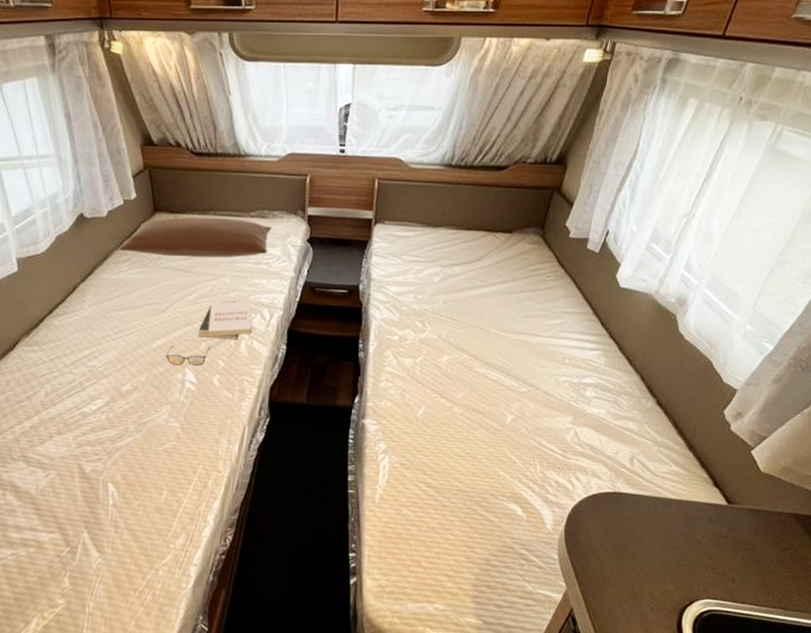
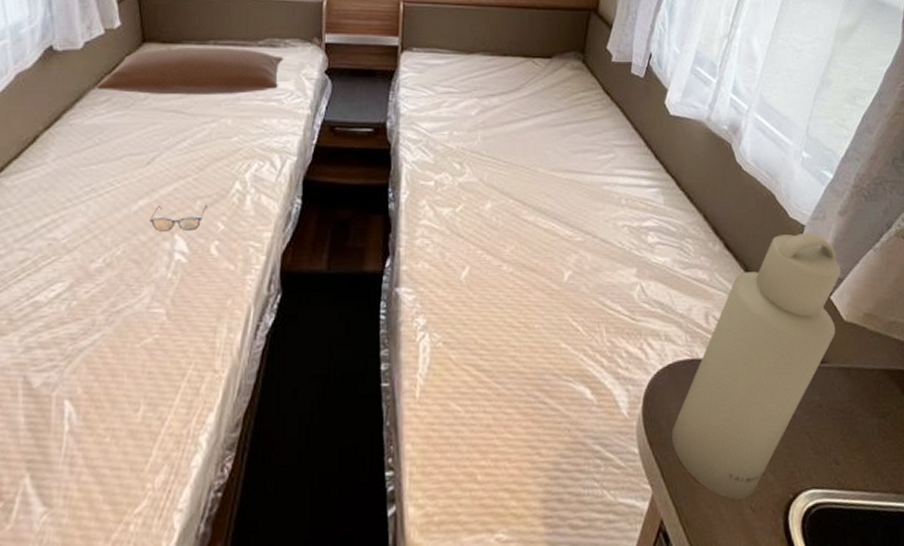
books: present [198,295,252,340] -> none [192,139,259,196]
bottle: none [587,396,766,600] -> present [671,232,841,500]

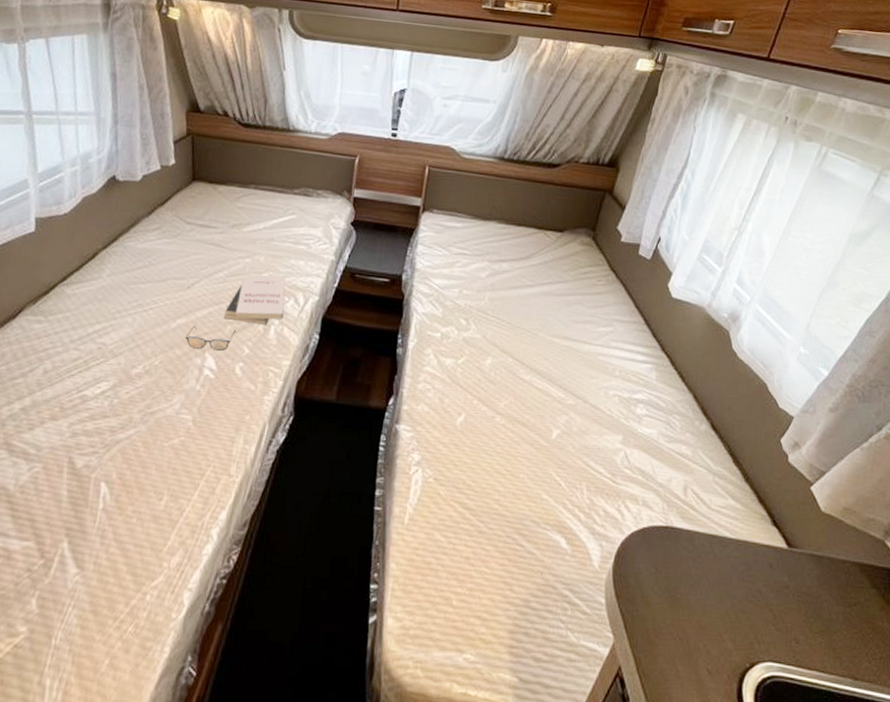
pillow: present [96,47,284,95] -> none [150,188,315,235]
books: none [192,139,259,196] -> present [224,275,286,325]
bottle: present [671,232,841,500] -> none [637,423,825,660]

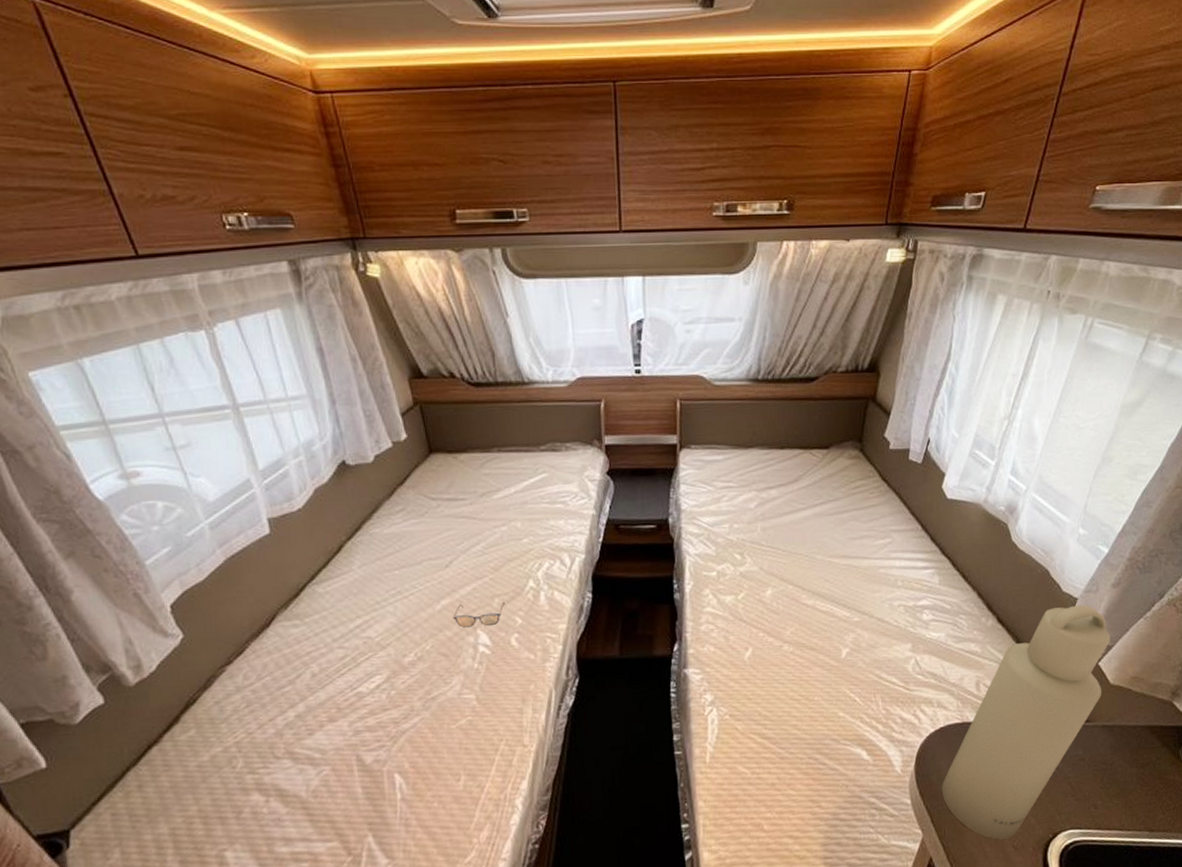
books: present [224,275,286,325] -> none [489,540,551,593]
bottle: none [637,423,825,660] -> present [941,604,1111,840]

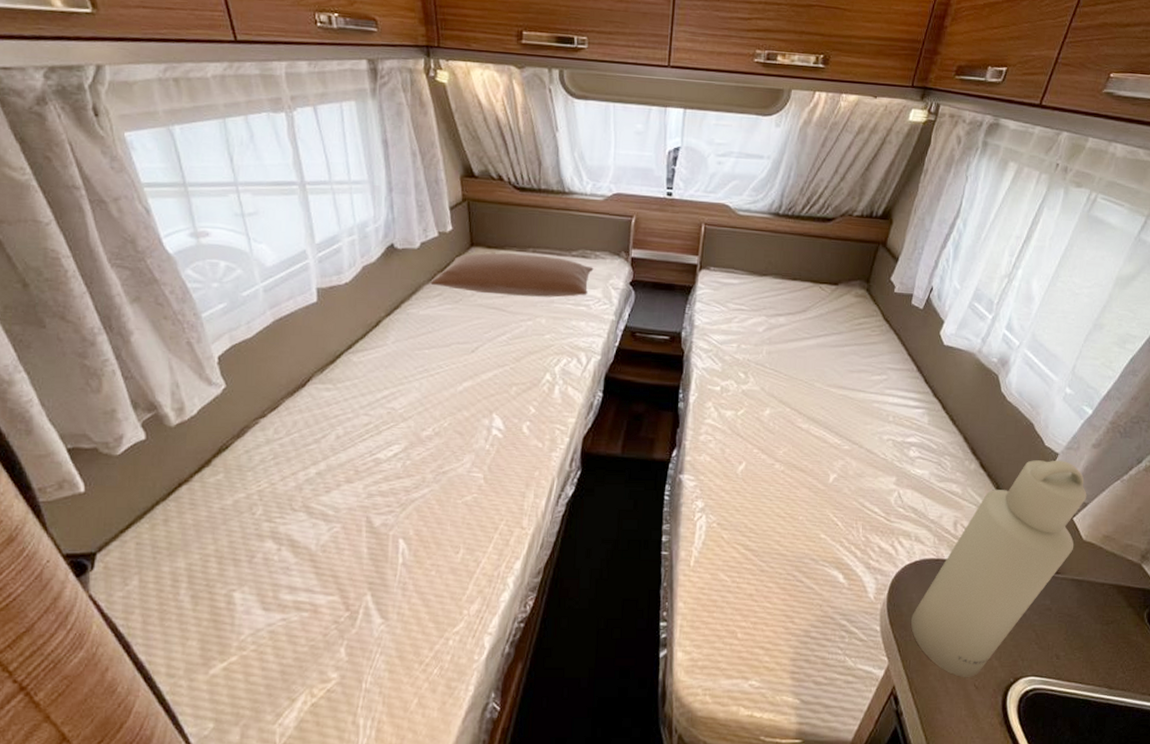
pillow: none [391,454,566,502] -> present [430,253,594,298]
glasses: present [453,601,506,628] -> none [472,388,523,412]

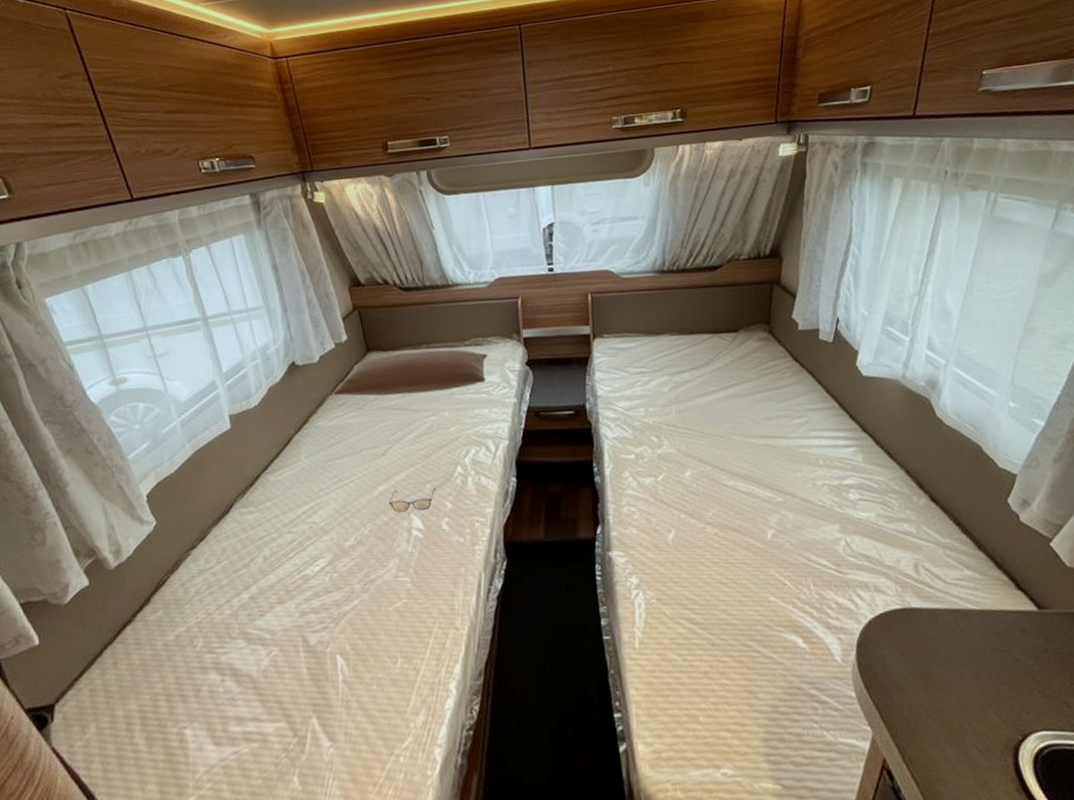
glasses: none [472,388,523,412] -> present [389,487,437,513]
bottle: present [910,460,1087,677] -> none [888,481,1061,740]

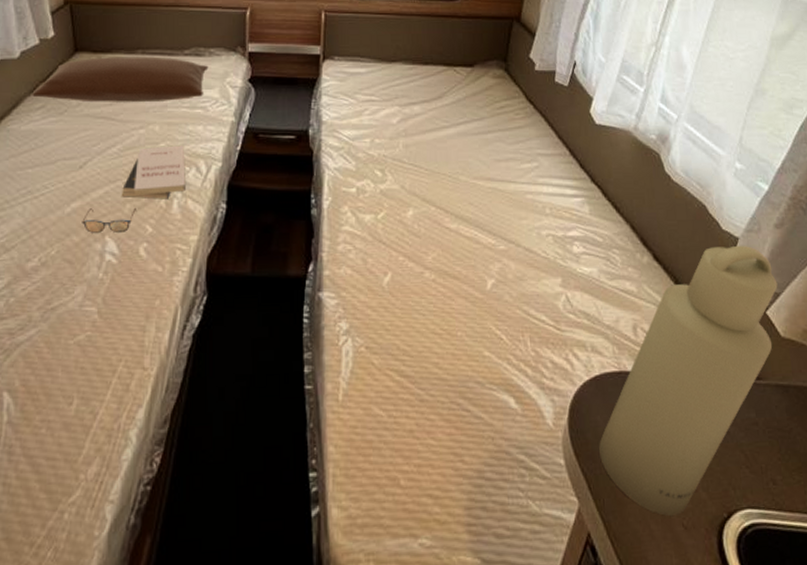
books: none [421,428,478,479] -> present [122,145,185,199]
bottle: none [888,481,1061,740] -> present [598,245,778,516]

